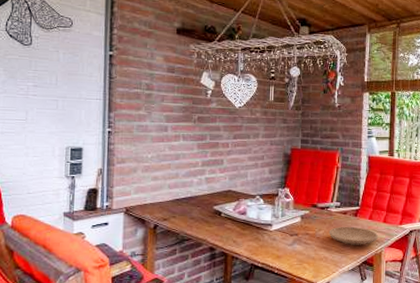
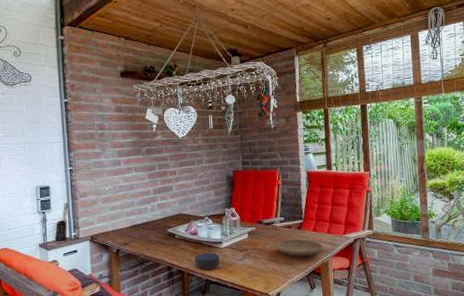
candle: none [240,235,270,253] -> present [194,252,222,270]

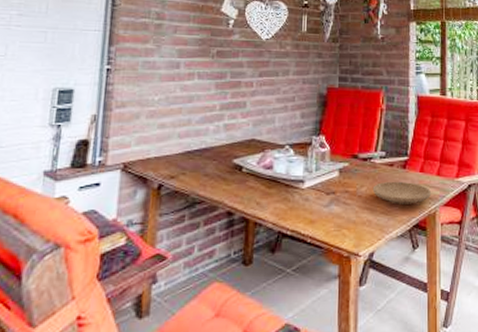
candle: present [194,252,222,270] -> none [264,194,301,218]

